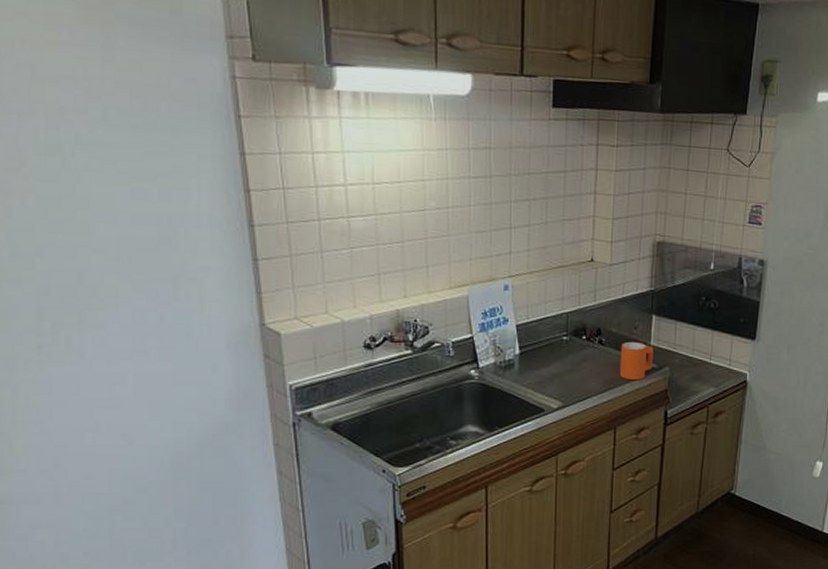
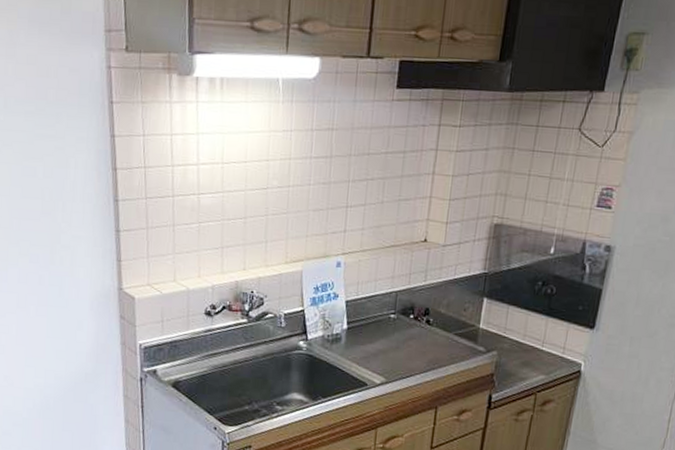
mug: present [619,341,654,381] -> none [445,323,482,363]

